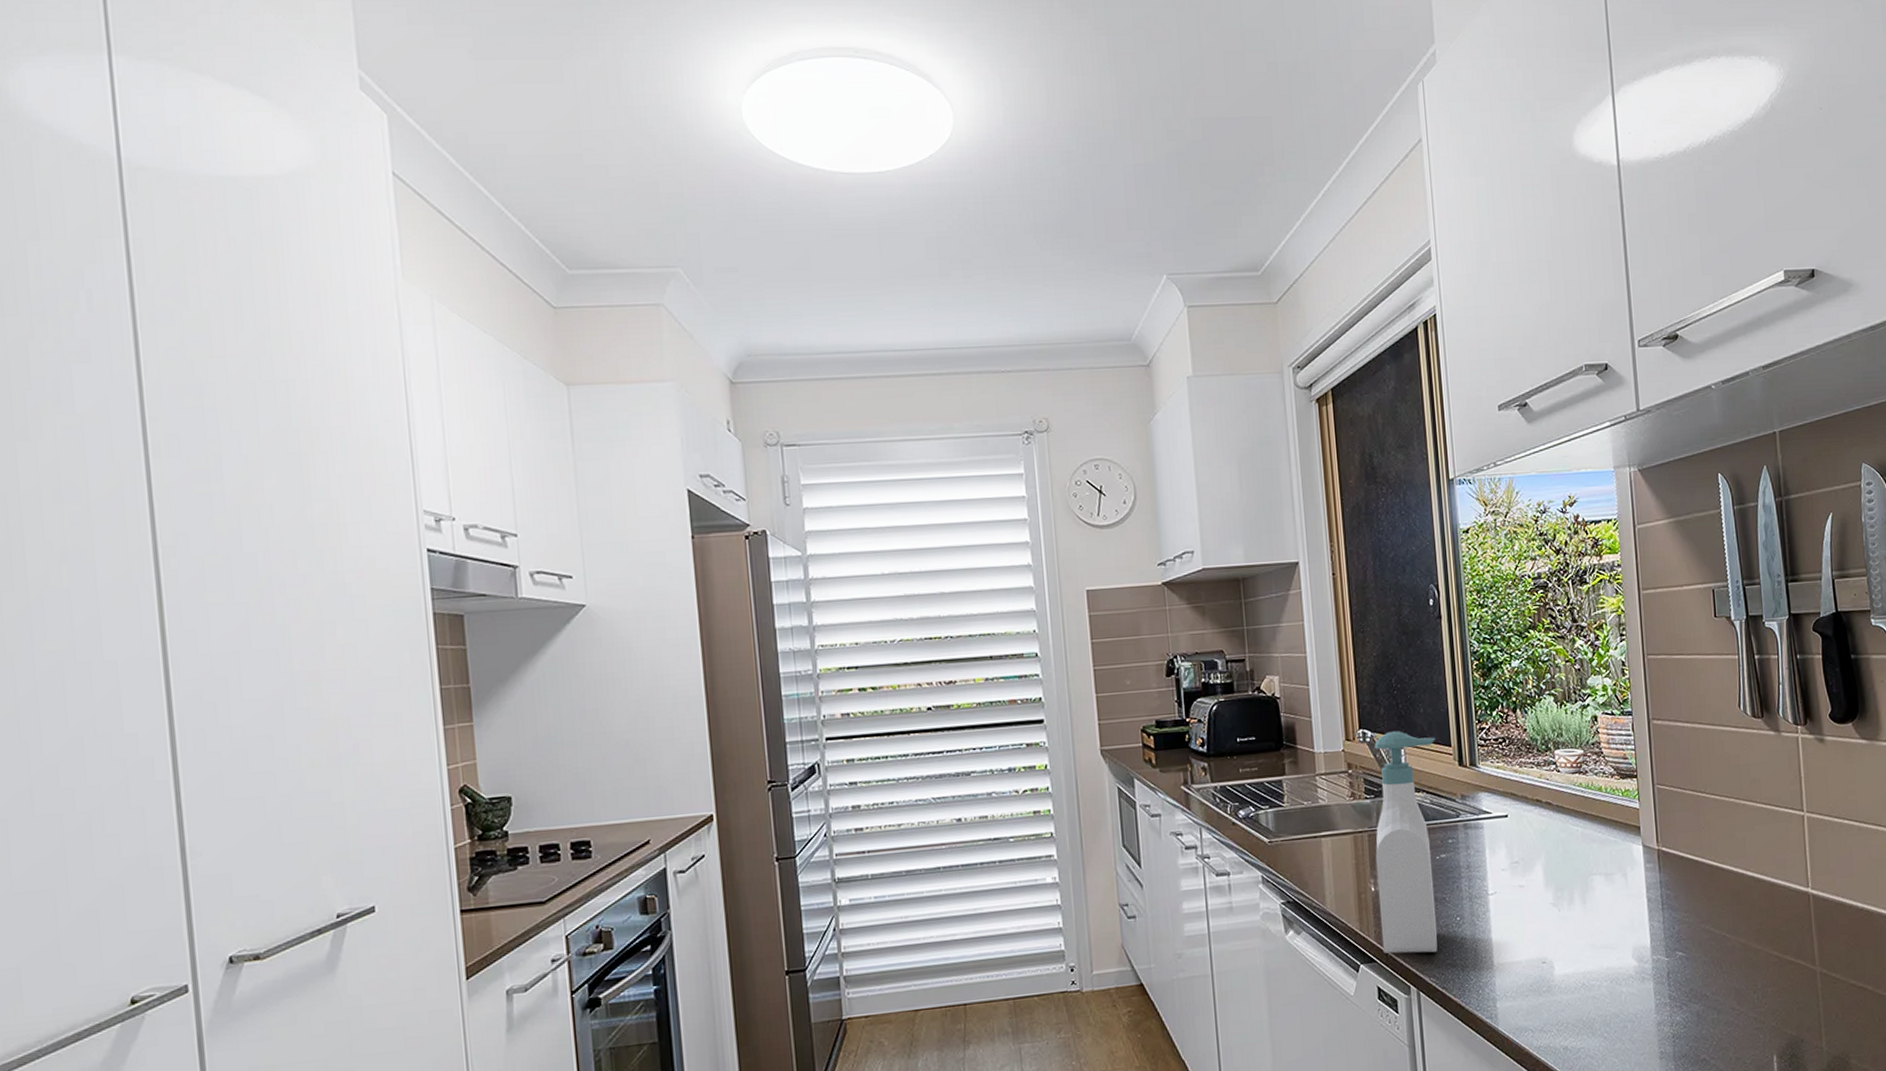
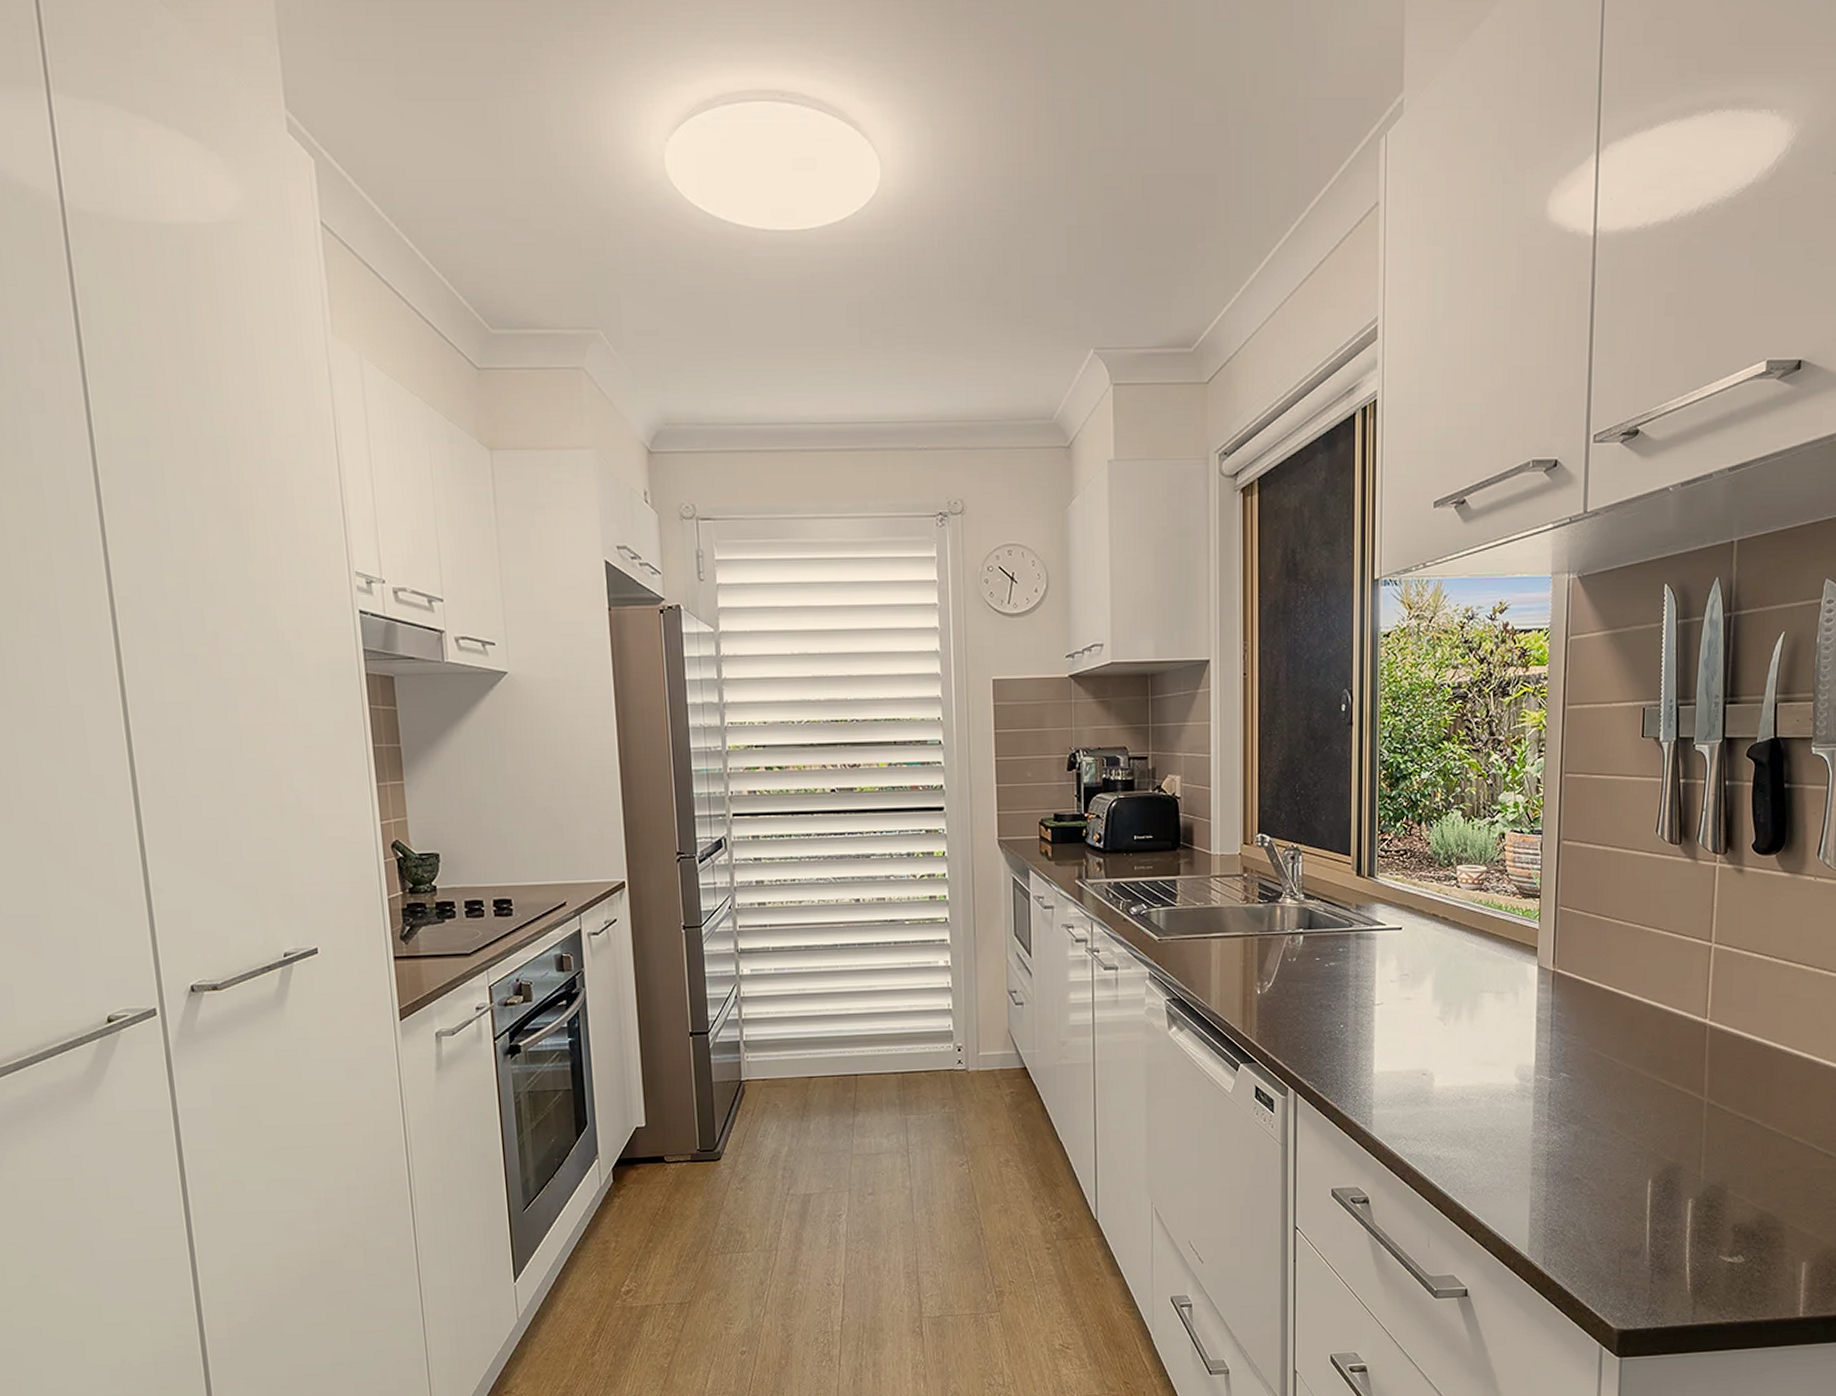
soap bottle: present [1374,731,1438,954] -> none [1263,837,1335,1057]

